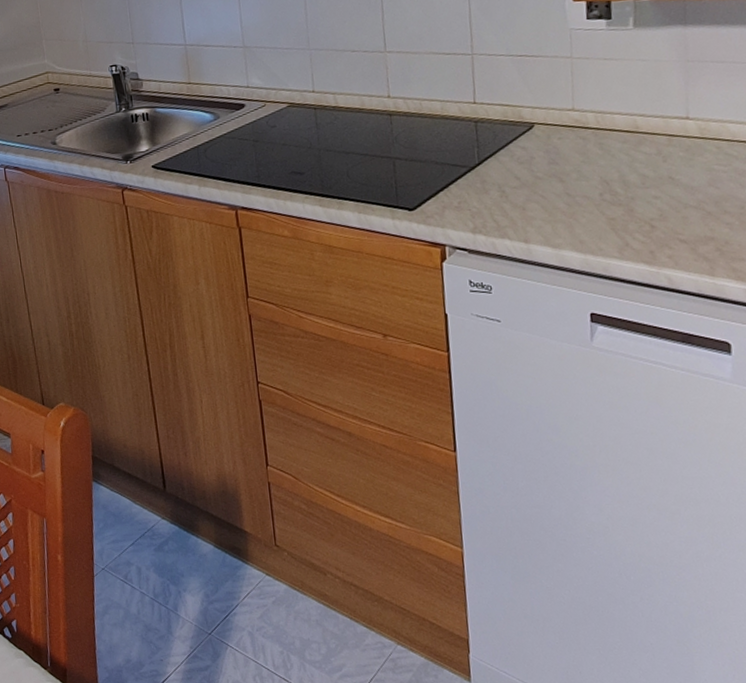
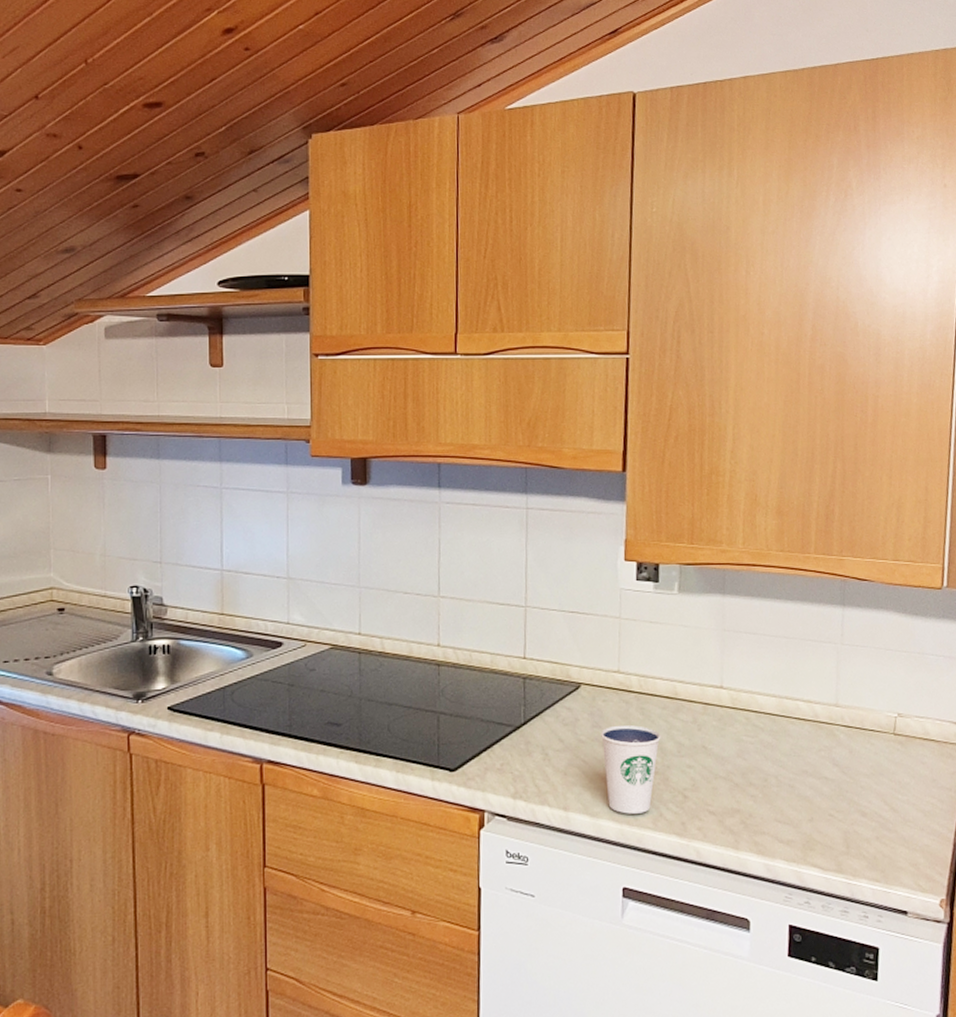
dixie cup: none [558,160,623,245] -> present [601,725,661,814]

